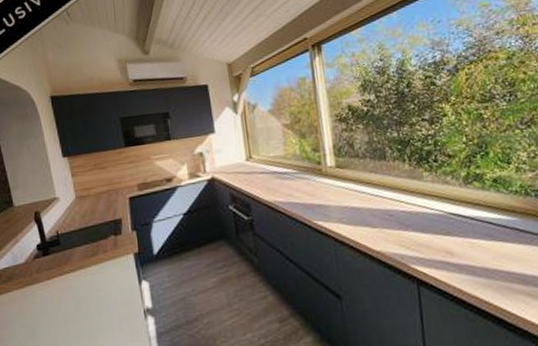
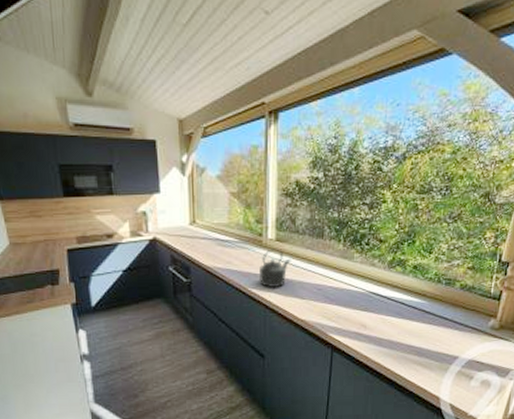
kettle: none [322,175,356,219] -> present [259,248,291,288]

